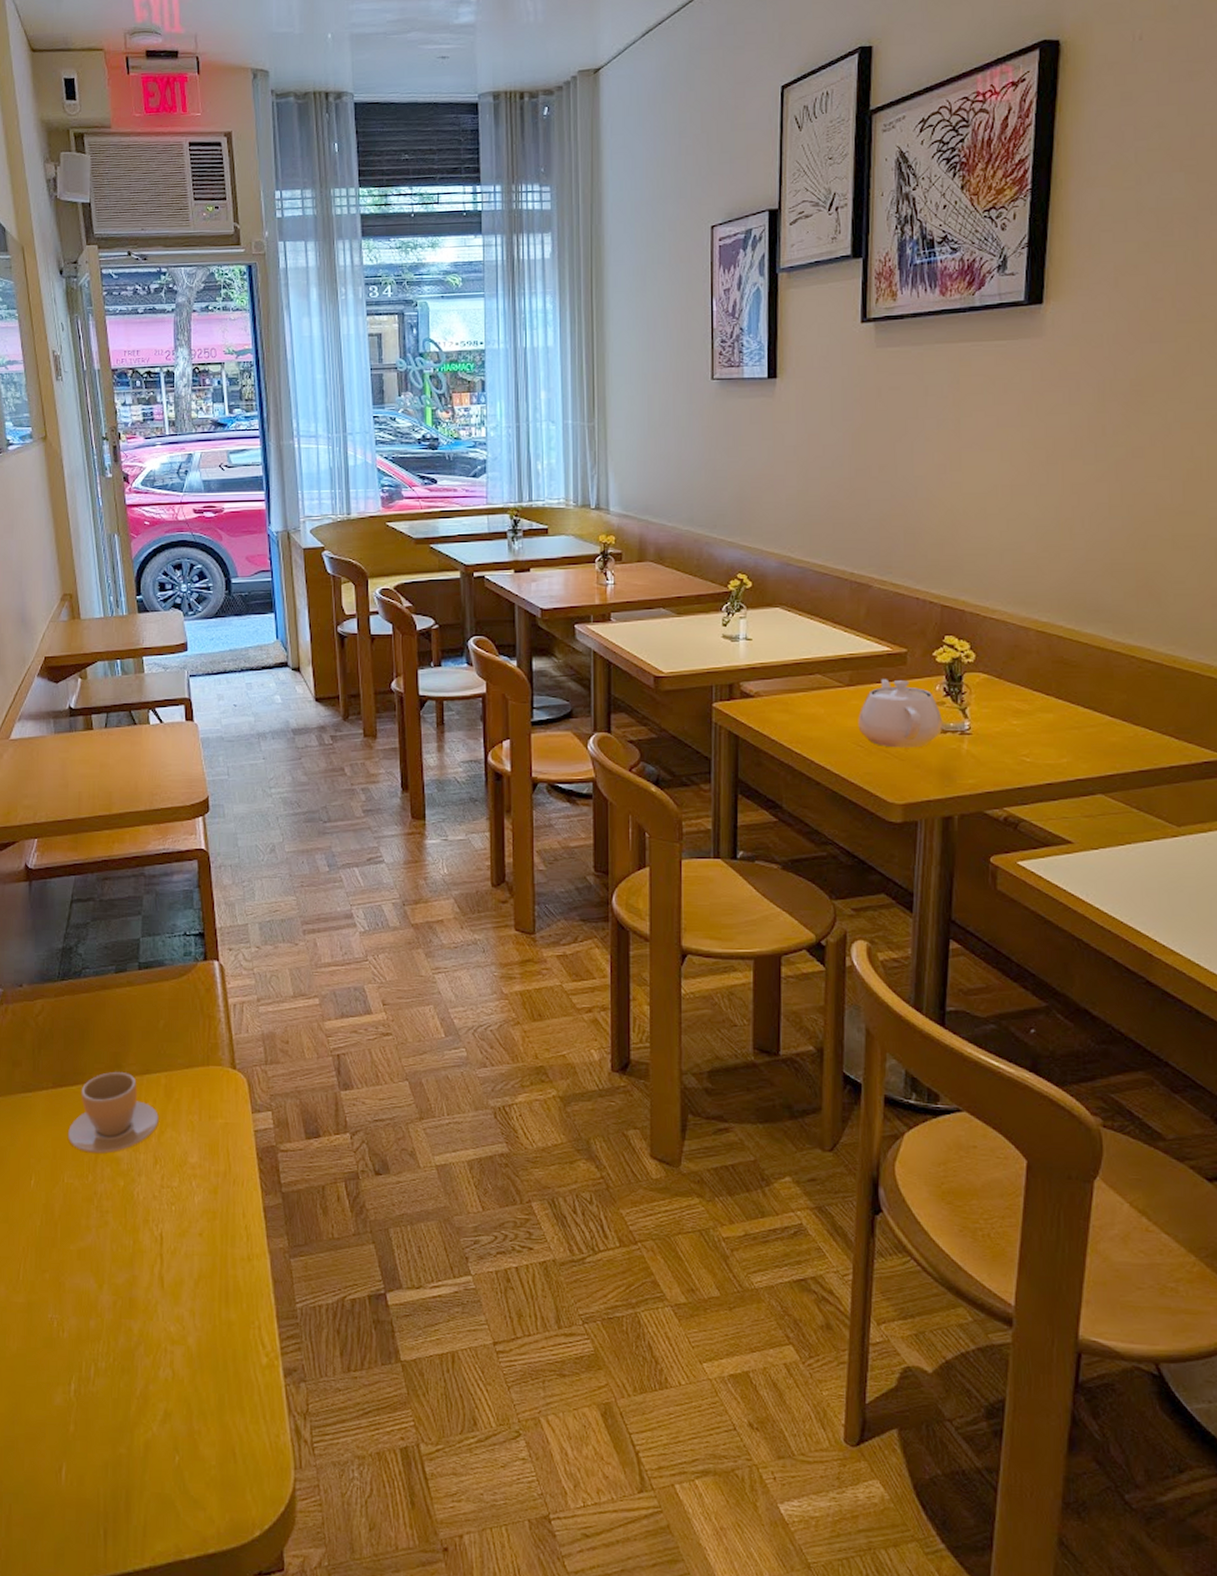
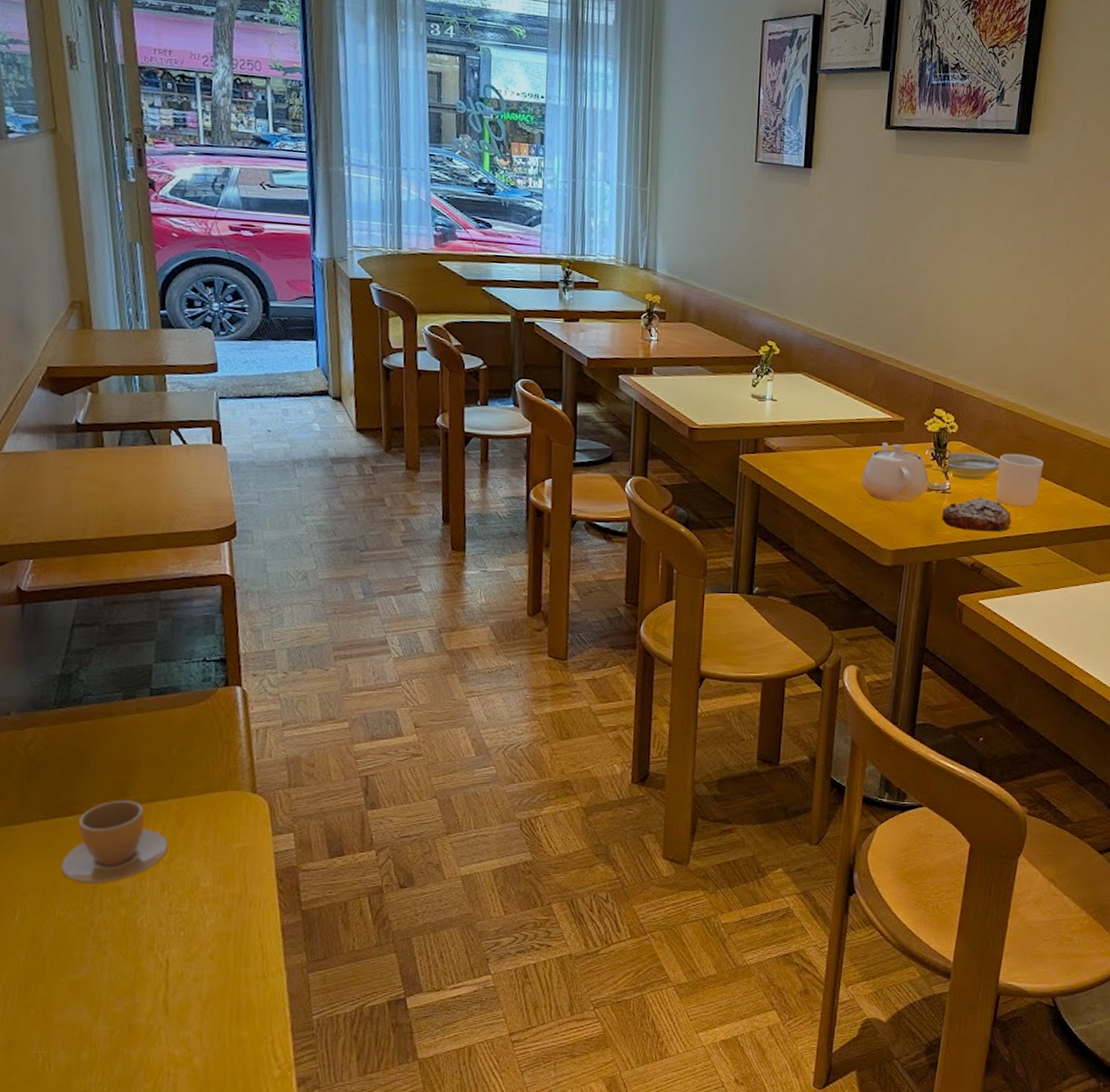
saucer: none [958,684,1034,717] -> present [942,451,1001,481]
pastry: none [962,736,1053,779] -> present [942,496,1011,532]
mug: none [1030,682,1093,747] -> present [996,453,1044,507]

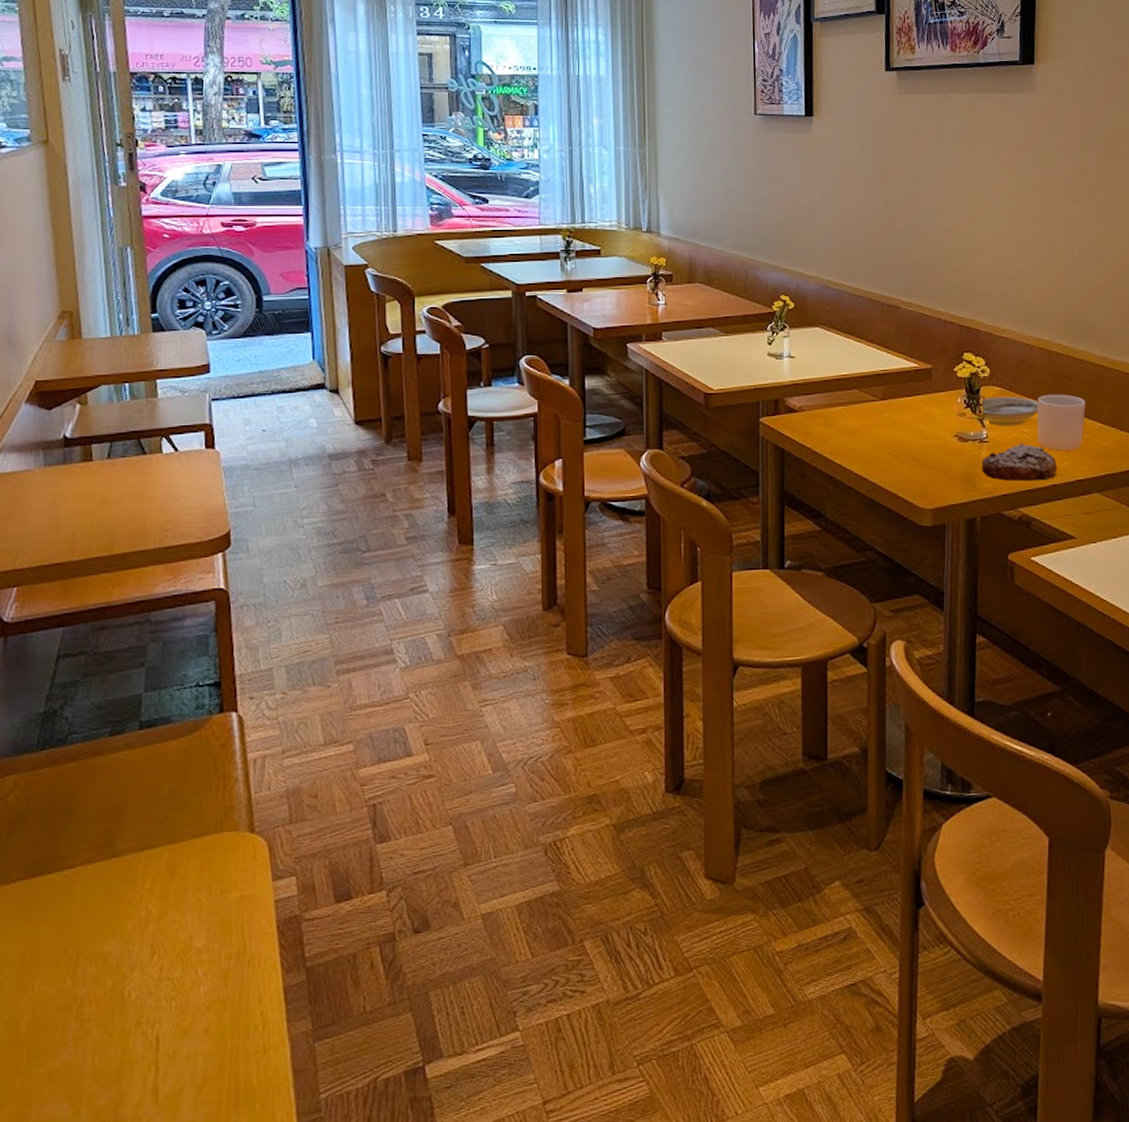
teacup: present [60,799,168,884] -> none [40,850,159,952]
teapot: present [861,442,929,503] -> none [891,393,965,457]

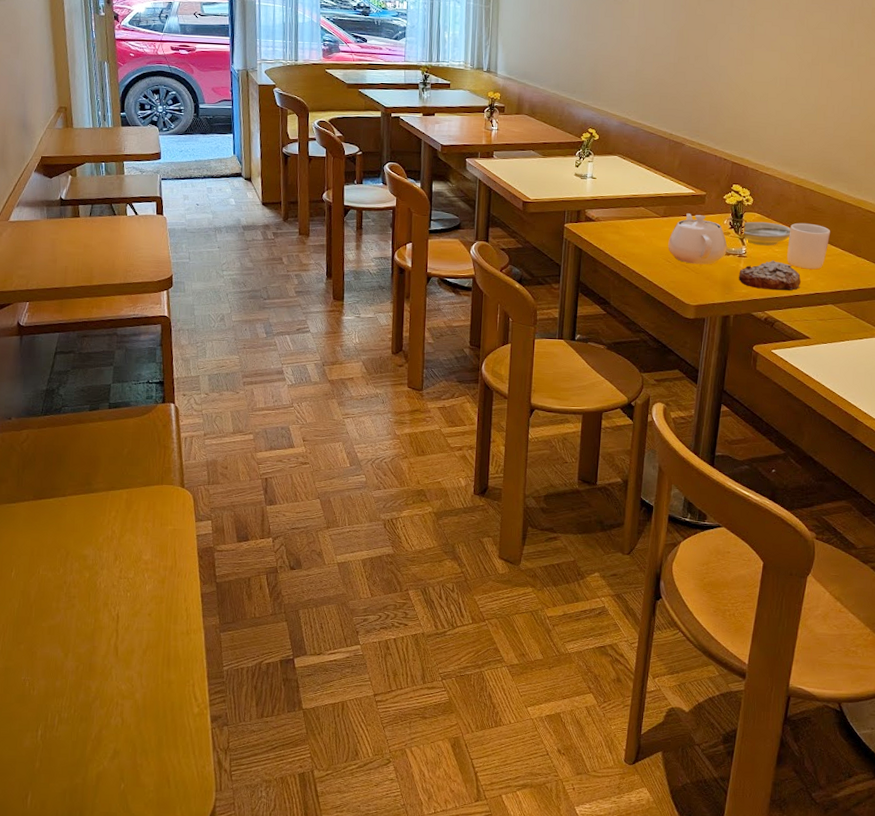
teapot: none [891,393,965,457] -> present [668,213,728,265]

